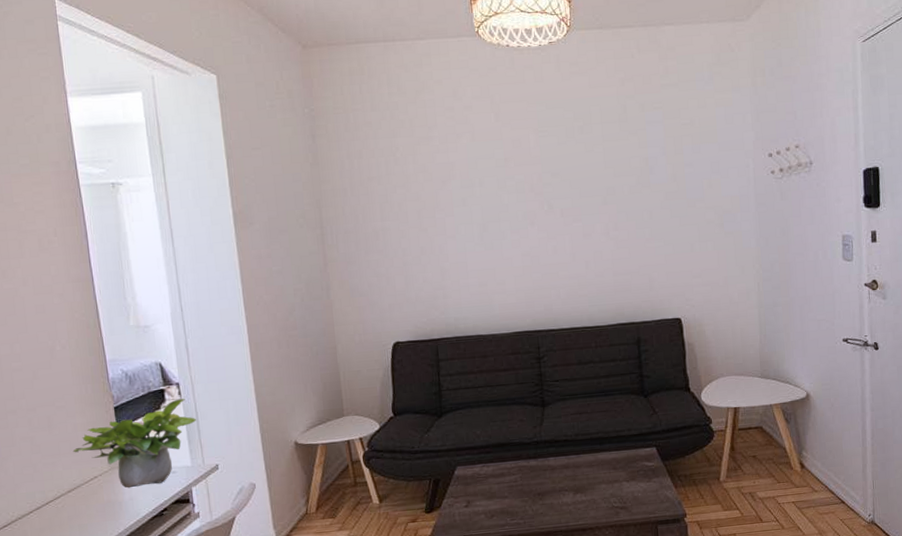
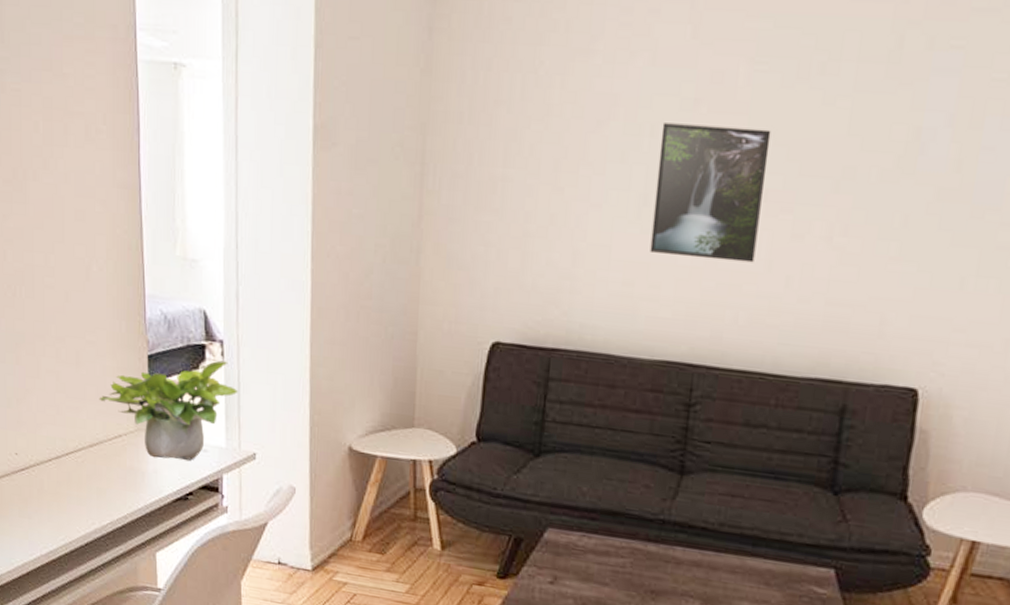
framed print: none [486,171,563,261] -> present [650,123,771,263]

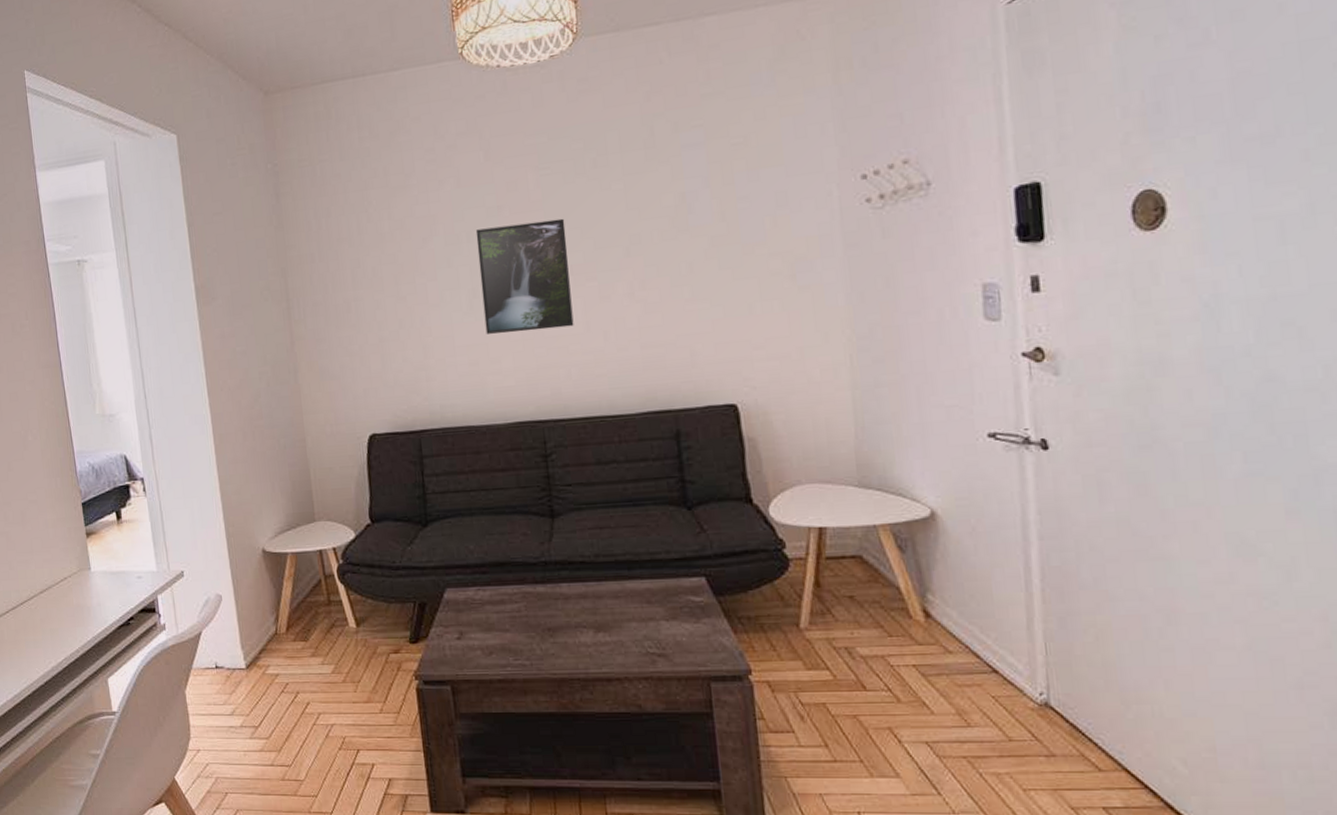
potted plant: present [99,360,238,460] -> none [44,495,162,593]

